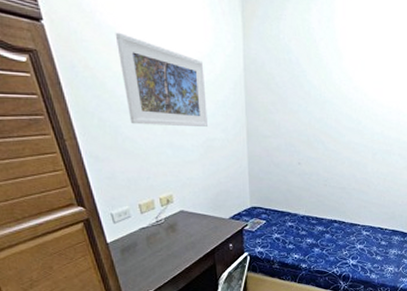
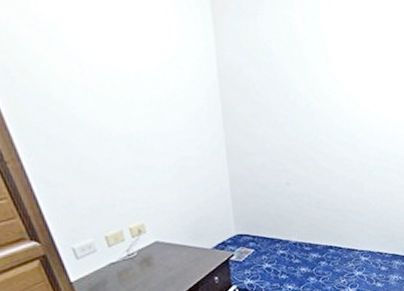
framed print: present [115,32,207,127] -> none [56,28,180,143]

